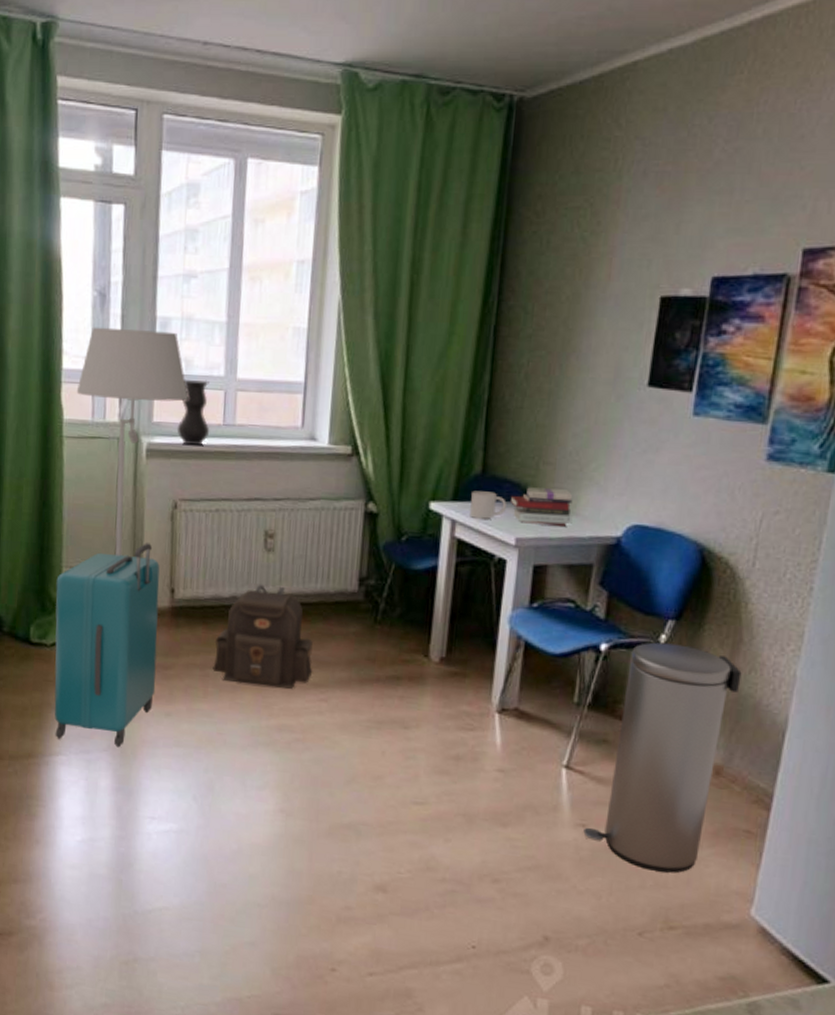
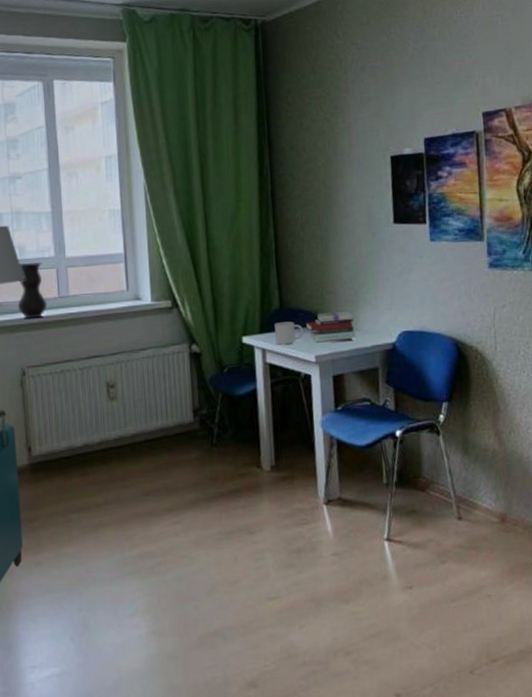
backpack: present [213,584,313,689] -> none [73,428,165,522]
pedal bin: present [583,642,742,873] -> none [410,420,505,614]

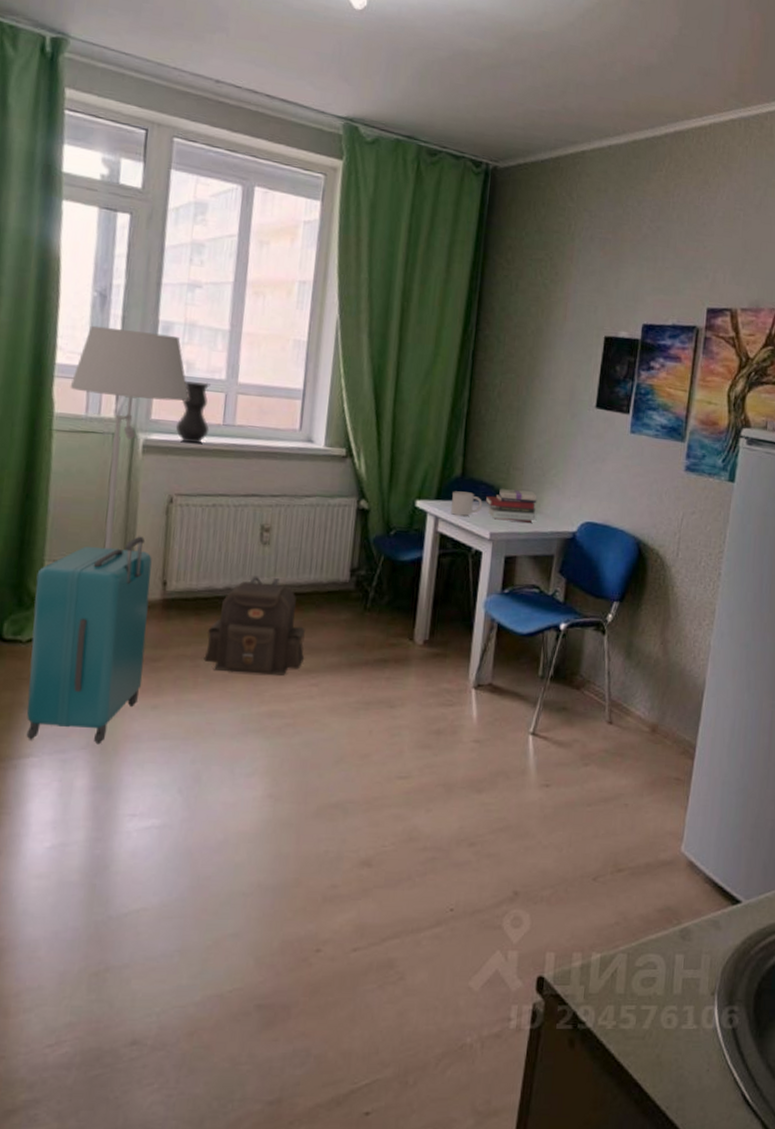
backpack: none [73,428,165,522] -> present [204,575,305,675]

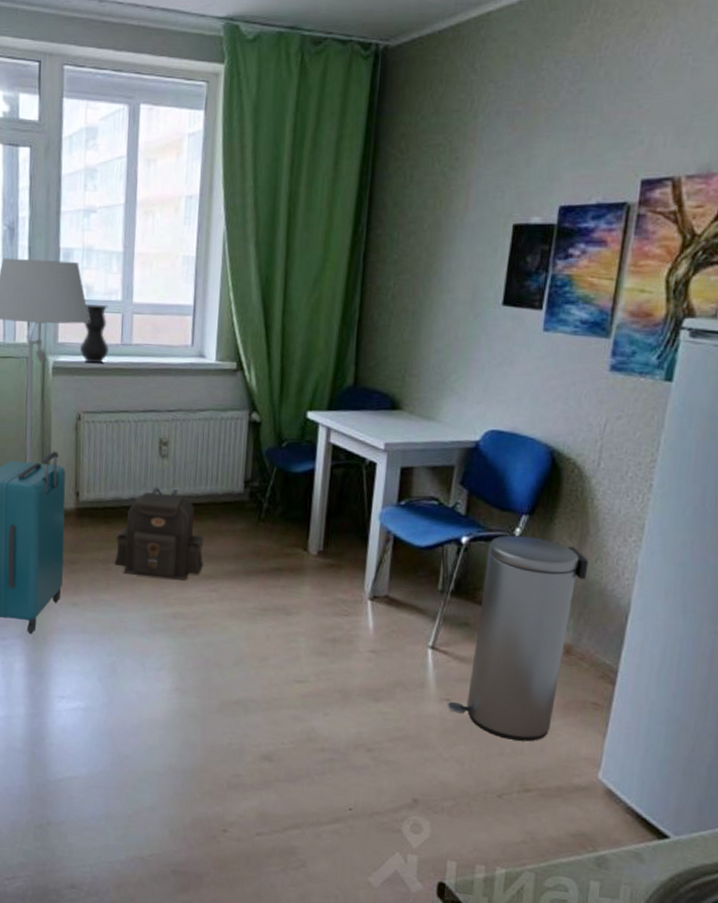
mug: present [451,491,482,516] -> none [343,401,376,427]
books: present [485,489,537,523] -> none [379,397,436,432]
pedal bin: none [547,621,671,821] -> present [448,535,589,742]

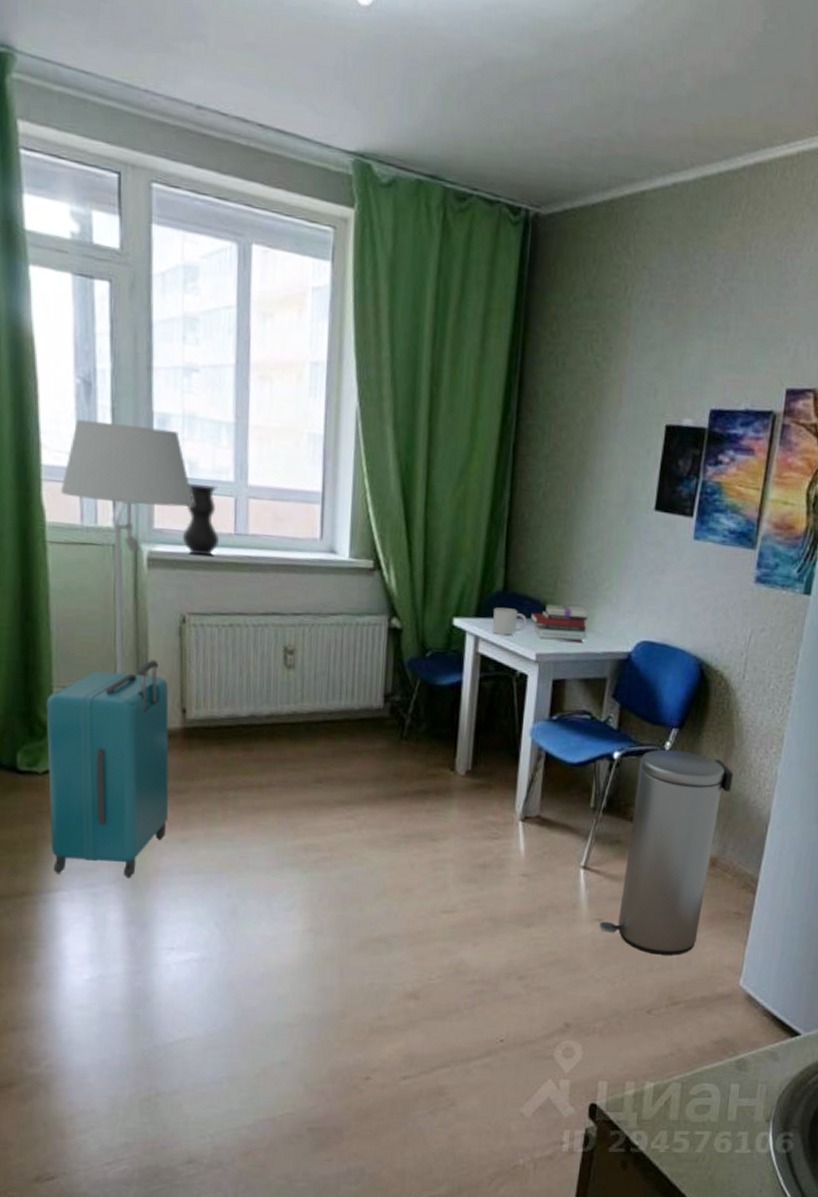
backpack: present [114,487,204,580] -> none [232,702,339,808]
mug: none [343,401,376,427] -> present [492,607,527,636]
books: none [379,397,436,432] -> present [530,604,588,642]

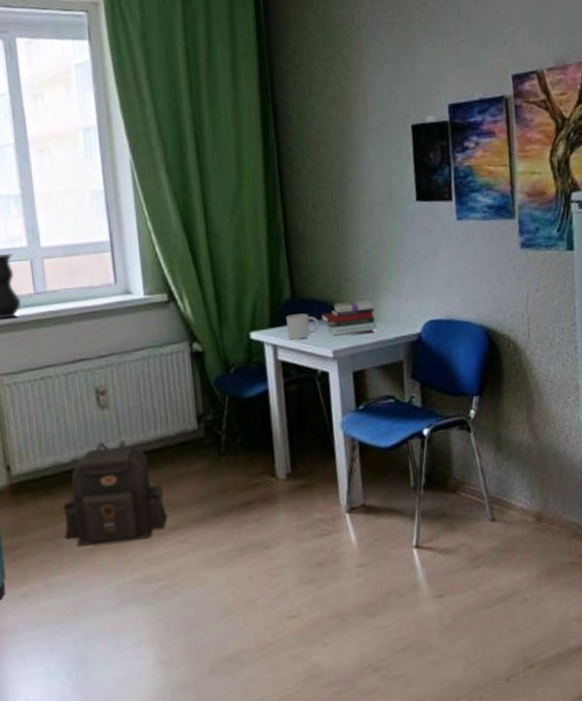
backpack: none [232,702,339,808] -> present [62,439,168,547]
pedal bin: present [599,749,734,955] -> none [442,415,541,621]

